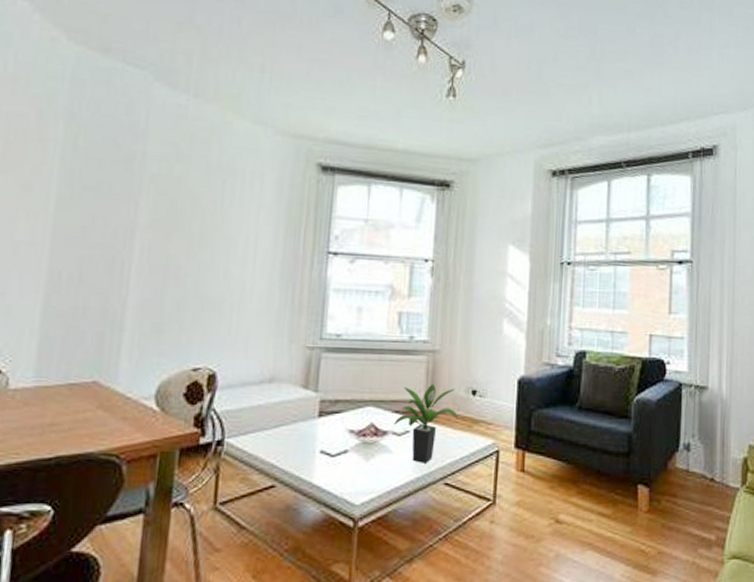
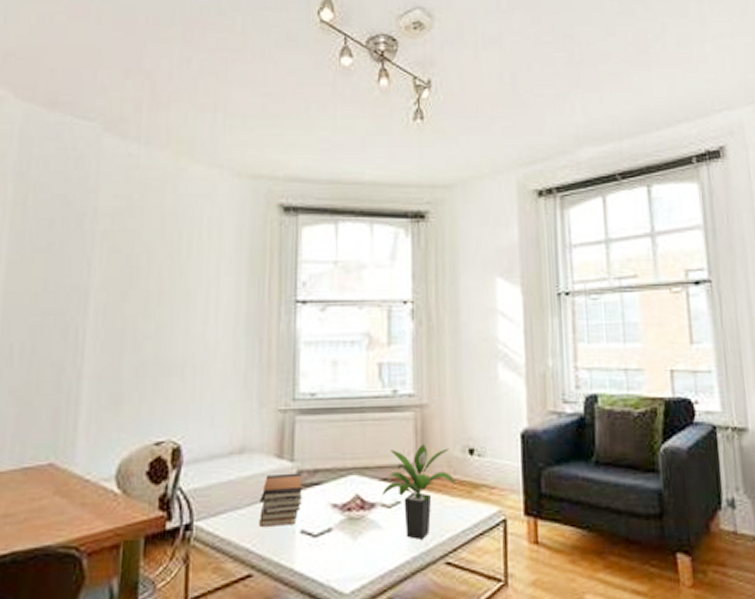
book stack: none [284,401,325,446] -> present [259,473,302,527]

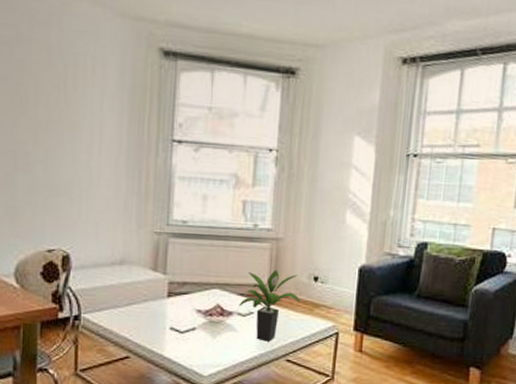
book stack: present [259,473,302,527] -> none [136,283,173,323]

